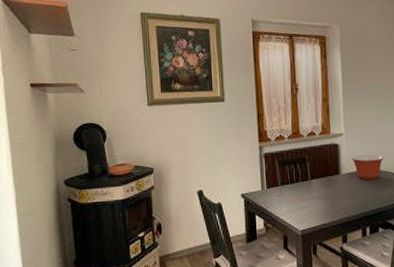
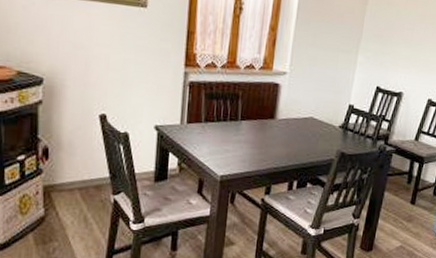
mixing bowl: present [351,155,384,180] -> none [291,100,328,130]

